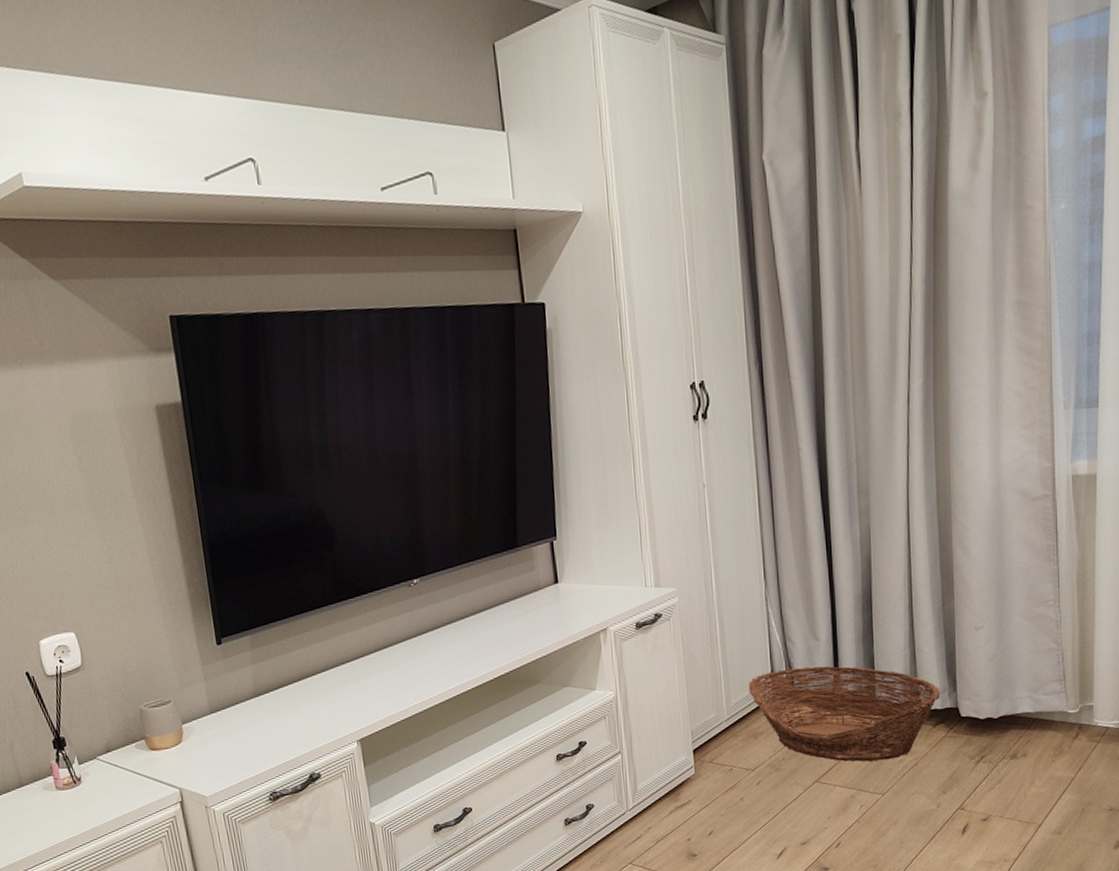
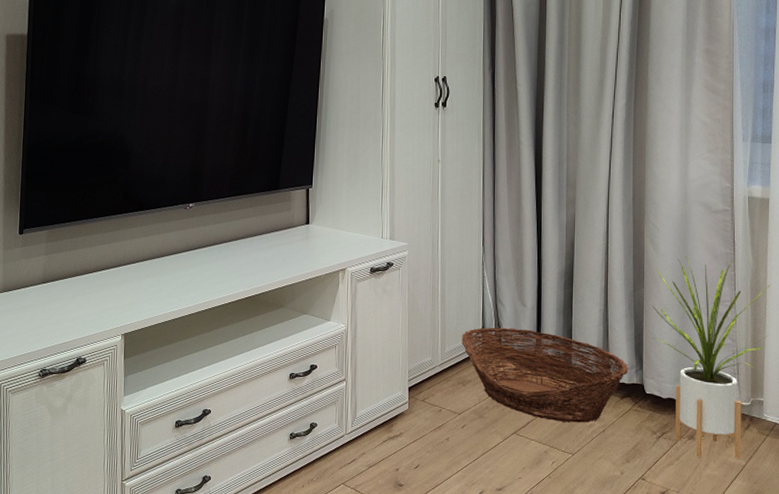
house plant: none [964,552,1100,777] -> present [652,255,771,459]

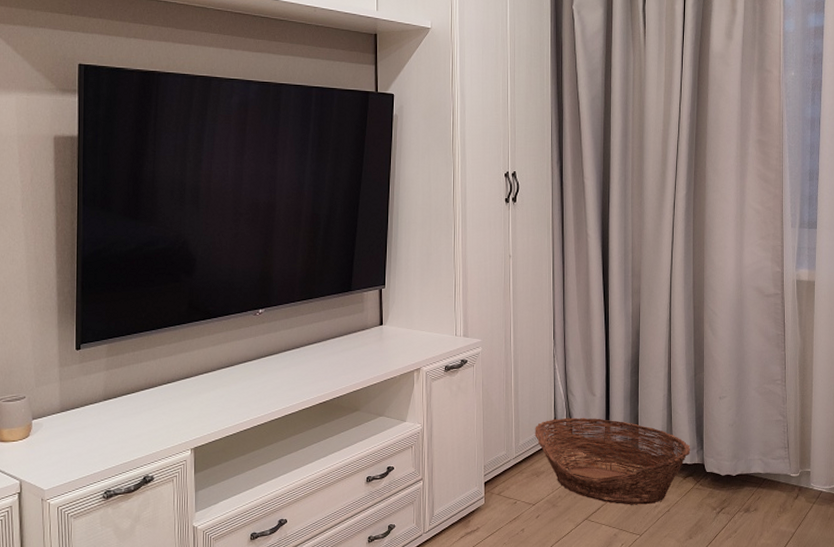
house plant: present [652,255,771,459] -> none [711,338,817,529]

